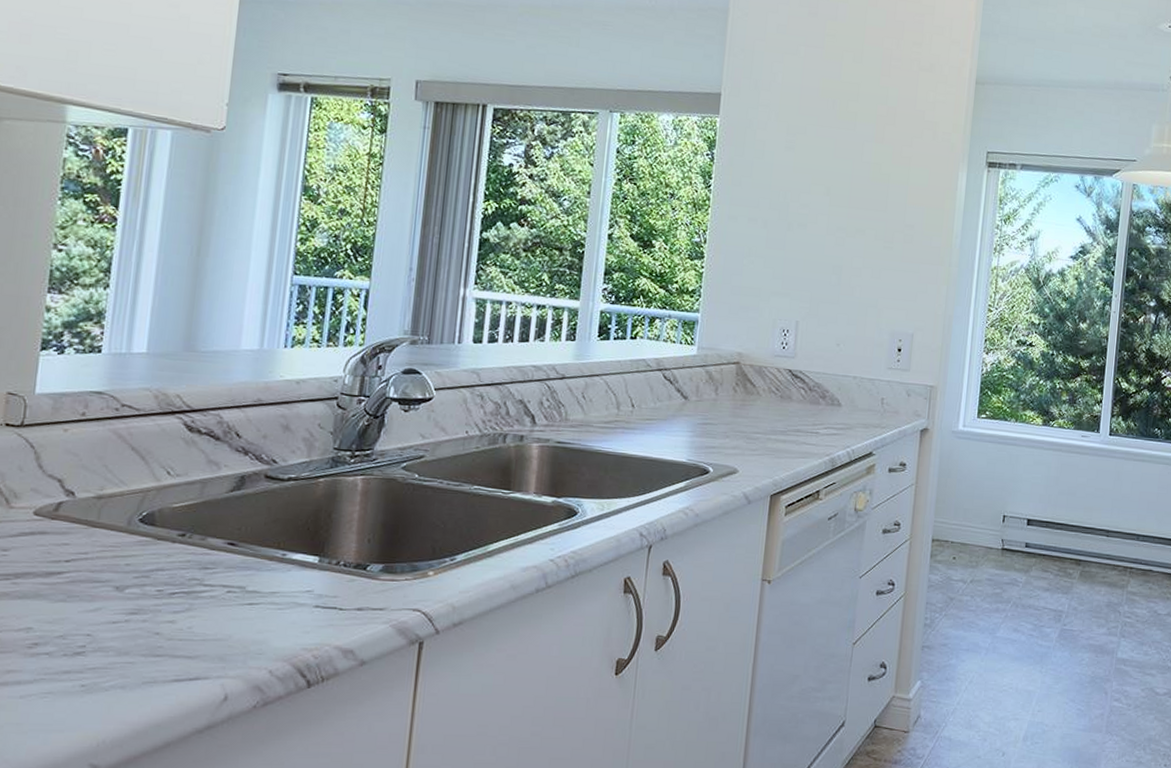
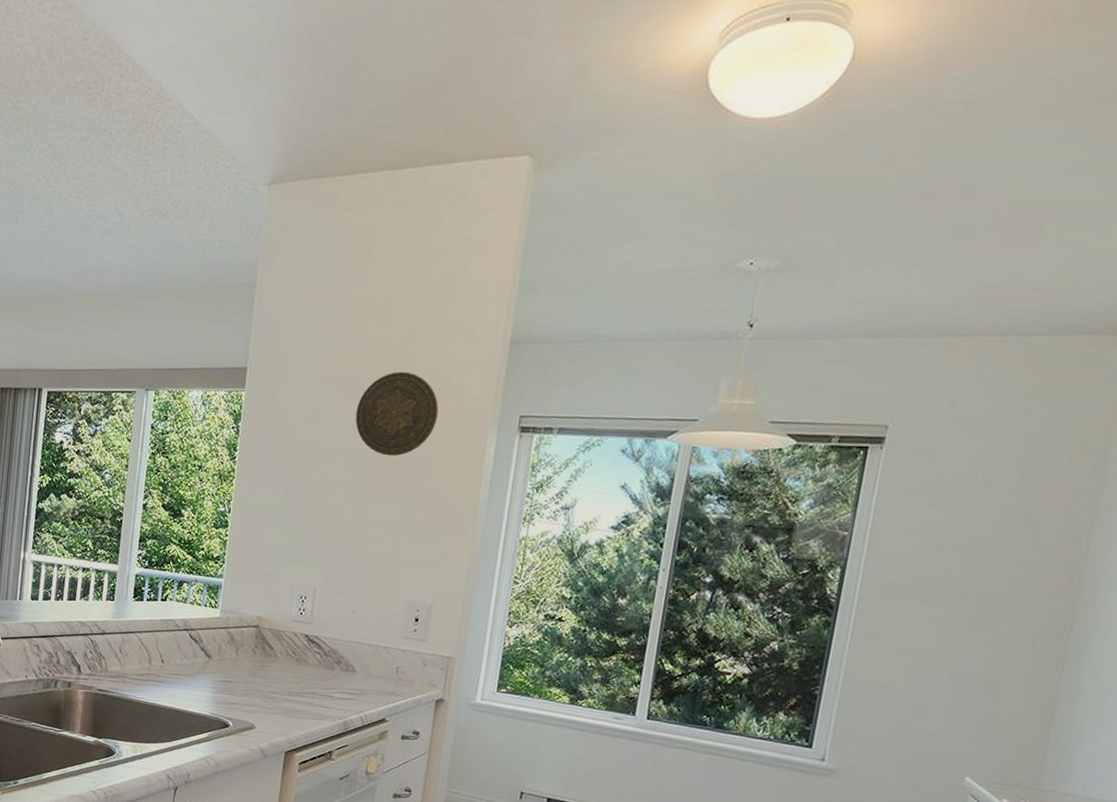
decorative plate: none [833,105,913,188] -> present [355,371,439,457]

